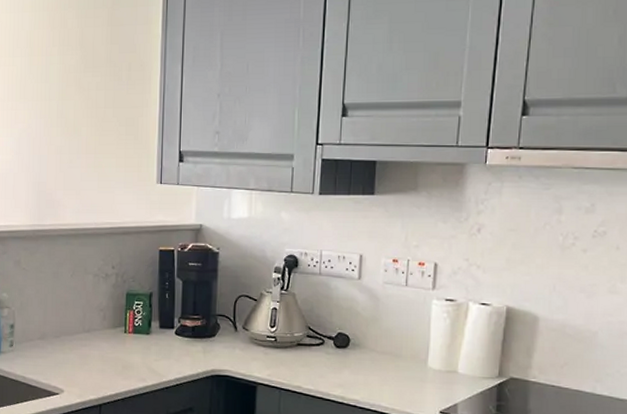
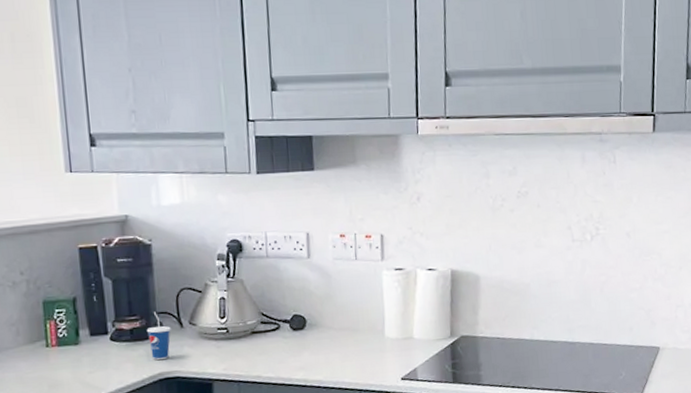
cup: none [206,314,227,358] -> present [146,312,171,360]

